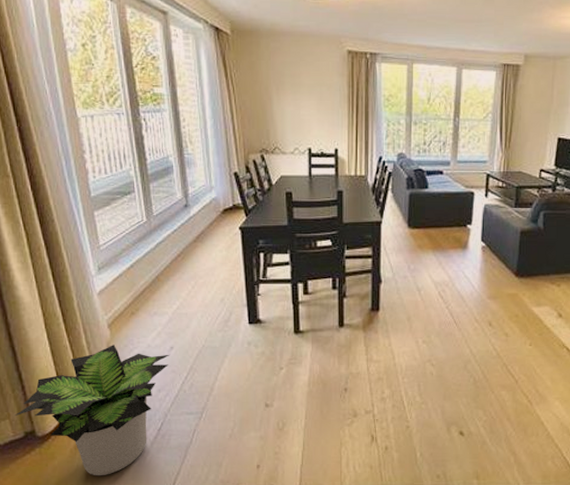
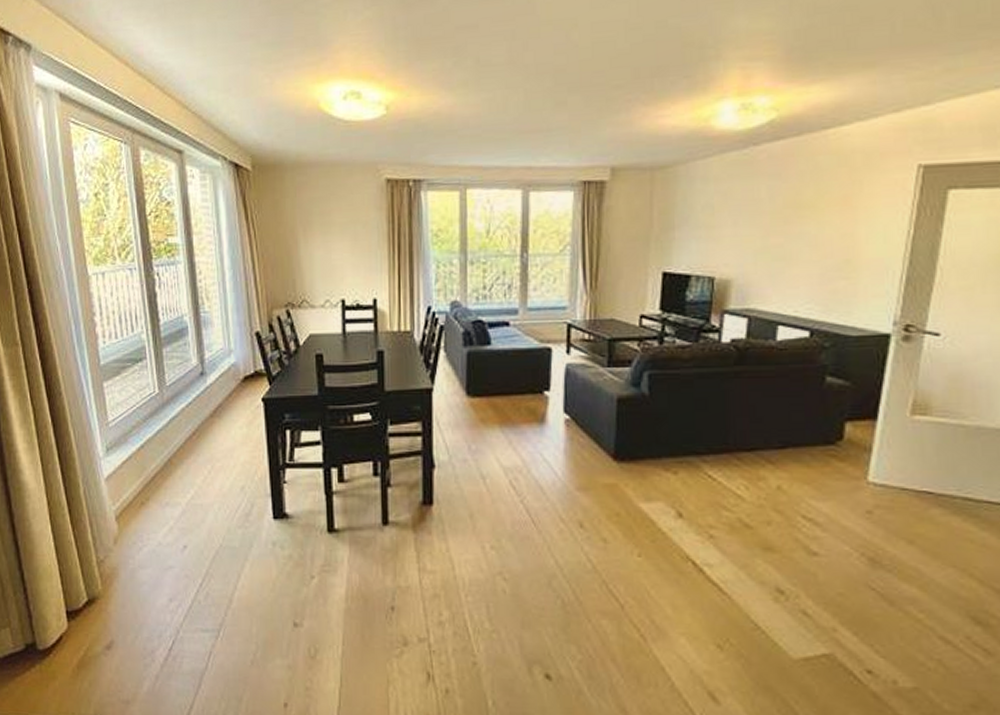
potted plant: present [14,345,170,476] -> none [15,541,183,704]

